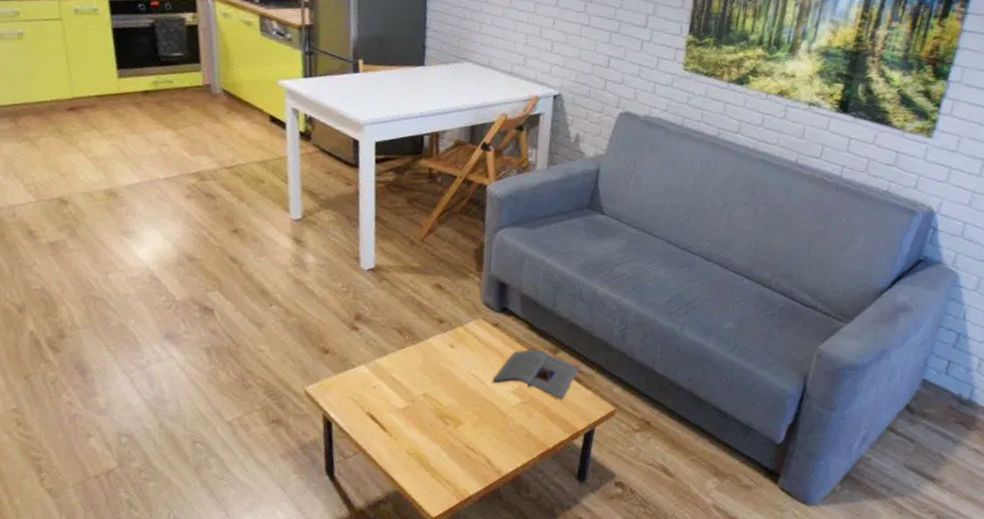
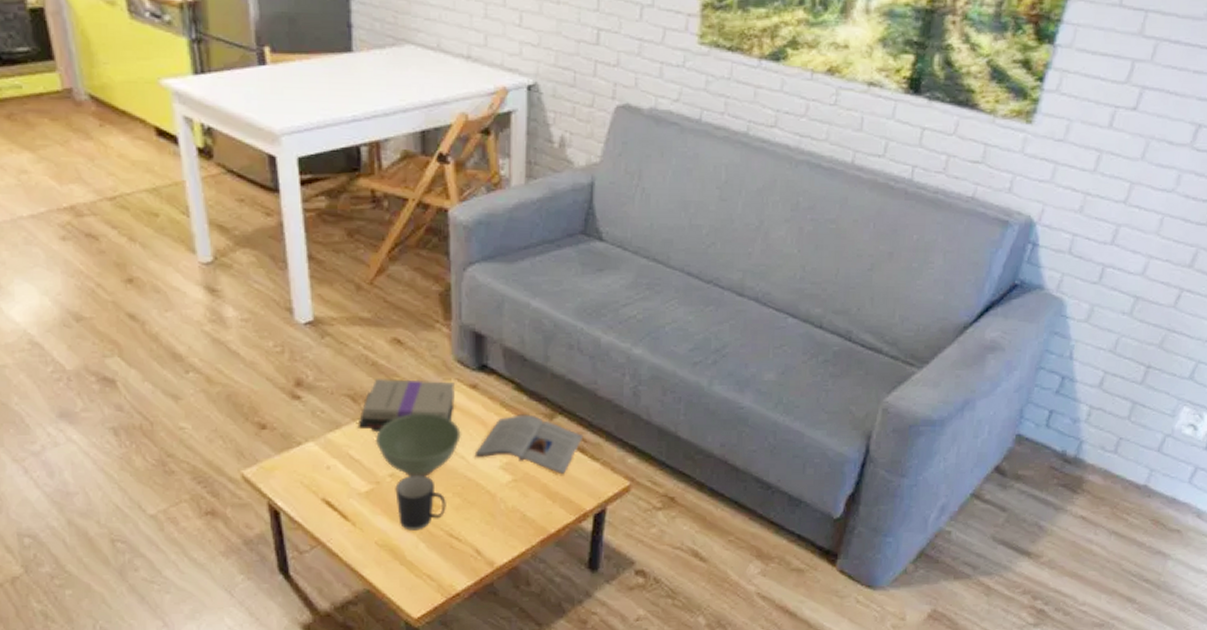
books: none [401,316,481,360] -> present [357,379,455,433]
bowl: none [415,344,484,397] -> present [376,413,462,477]
mug: none [426,395,467,442] -> present [395,474,446,531]

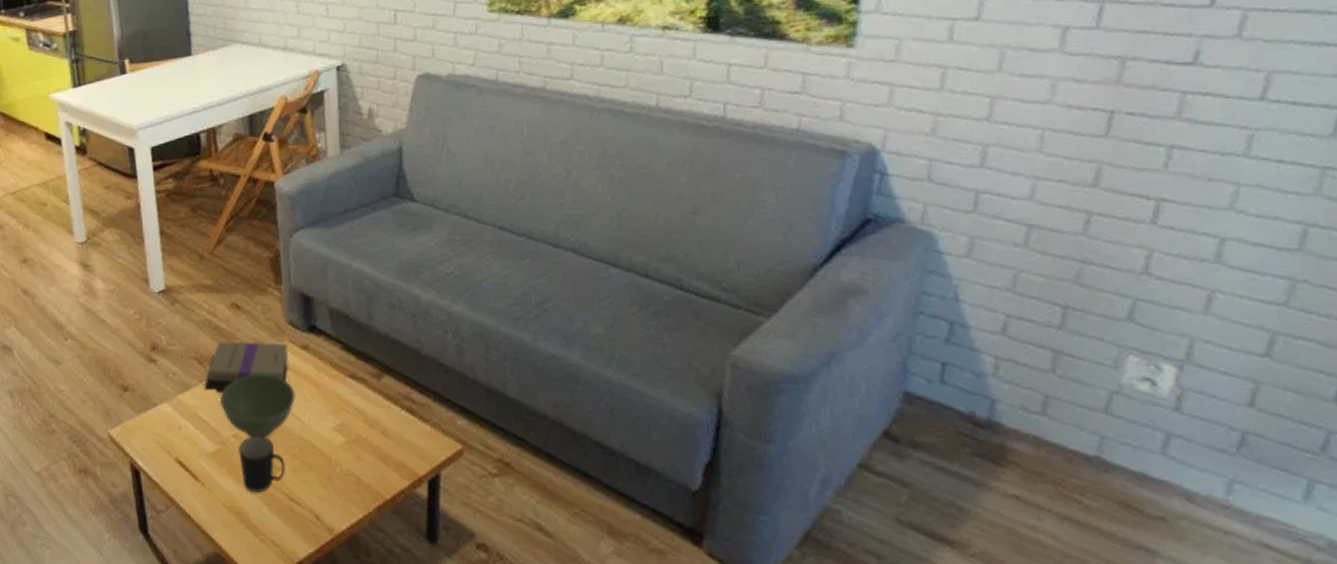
magazine: present [474,414,584,475] -> none [309,374,412,437]

